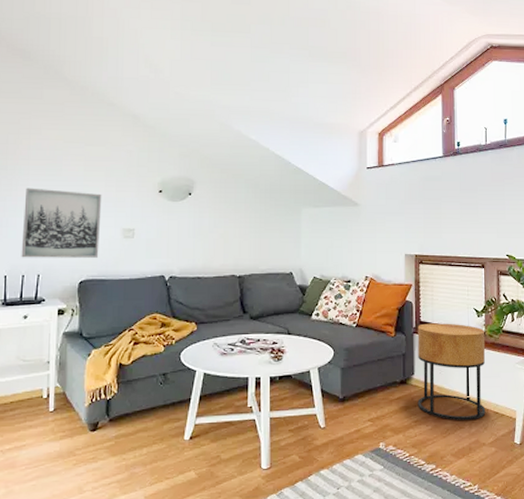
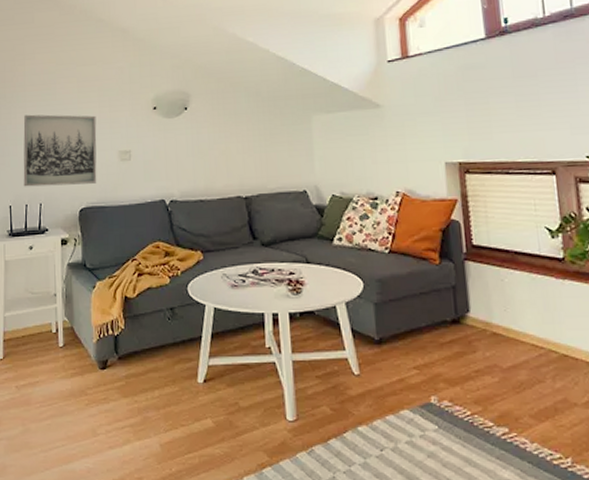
side table: present [417,323,486,421] -> none [469,246,575,373]

